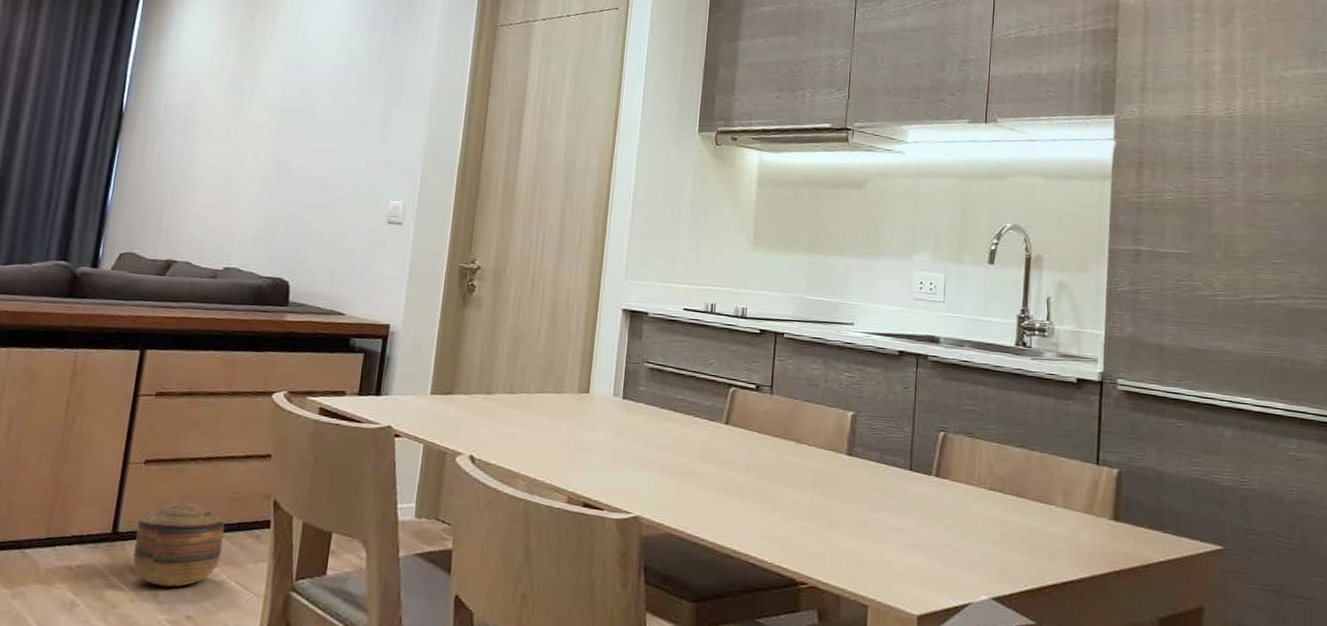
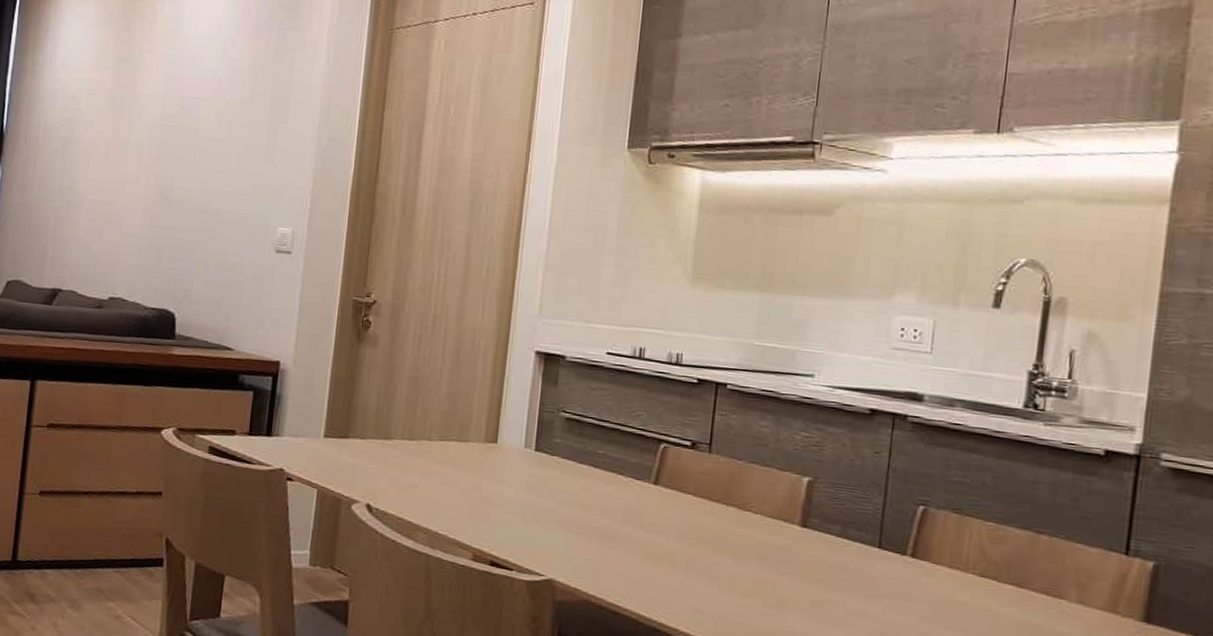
basket: present [133,502,225,587] -> none [32,535,119,619]

